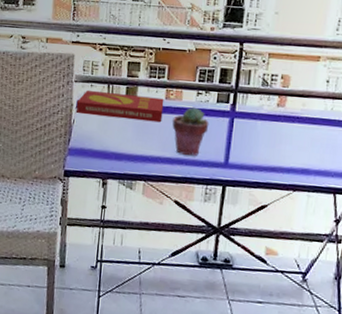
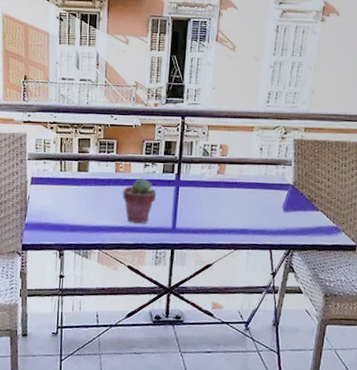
book: present [75,89,164,123] -> none [30,166,114,194]

